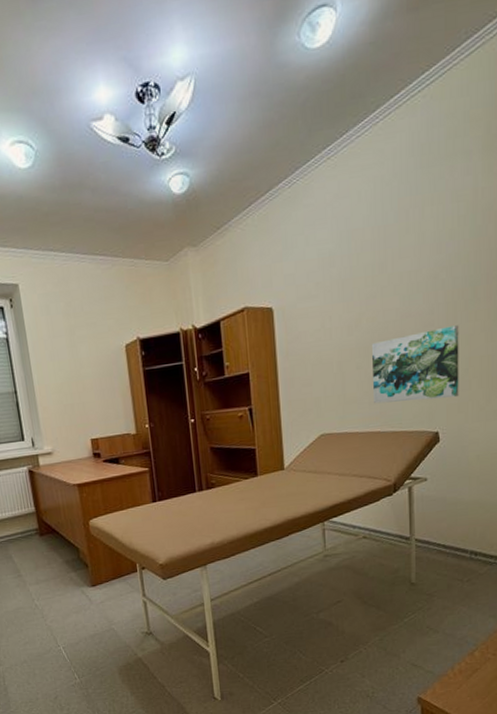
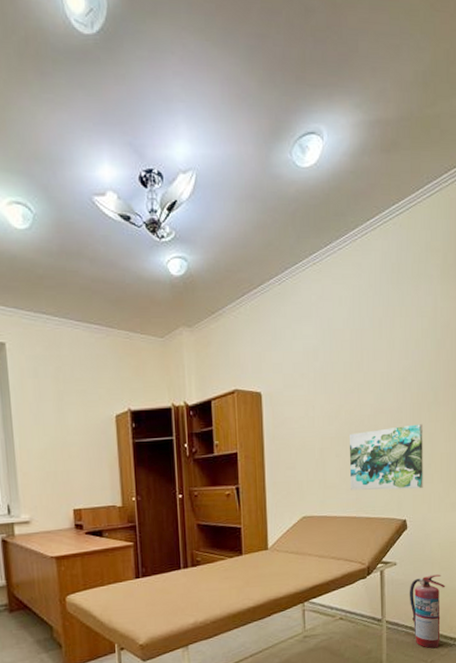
fire extinguisher: none [441,488,486,567] -> present [409,574,446,649]

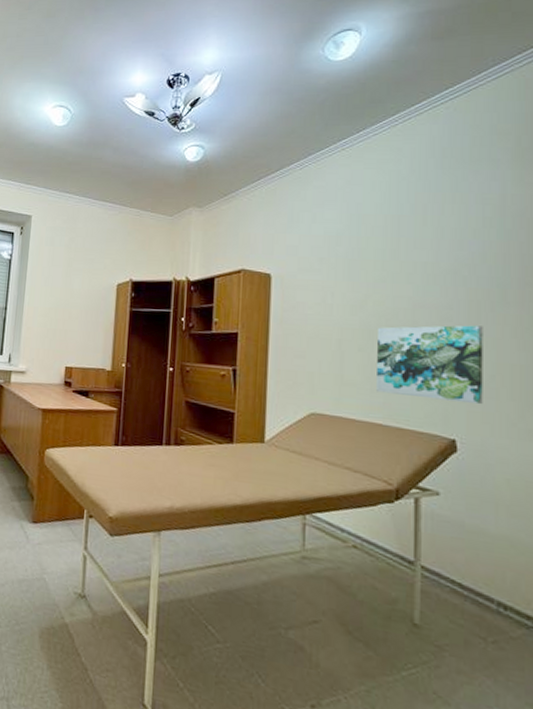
fire extinguisher: present [409,574,446,649] -> none [458,519,519,625]

